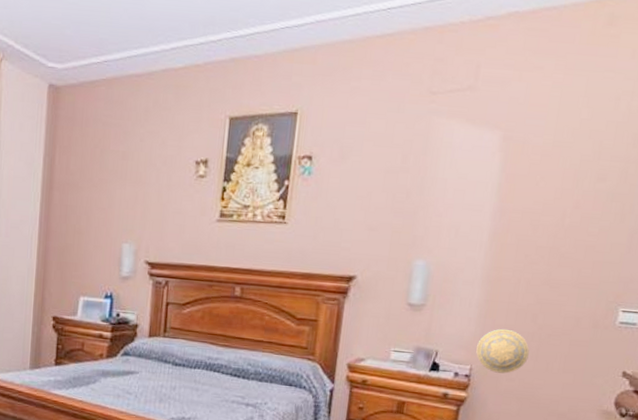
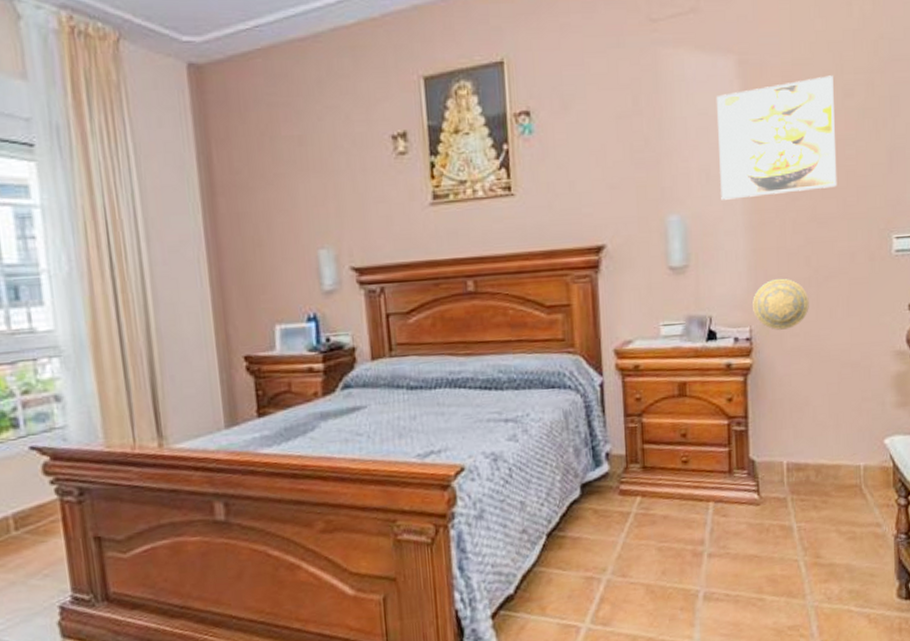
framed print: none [465,159,590,258] -> present [717,75,837,200]

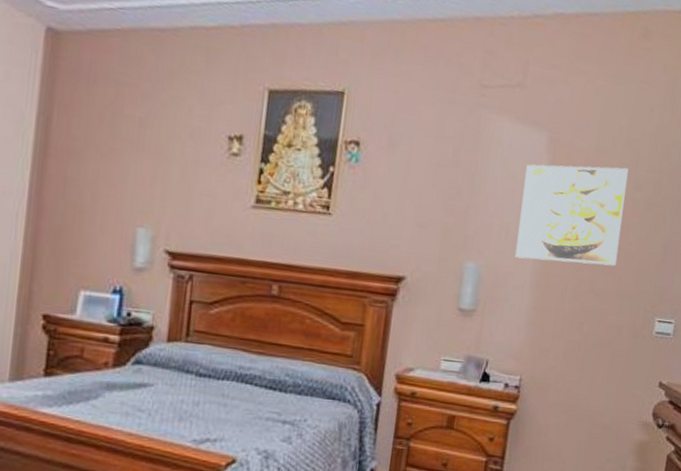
decorative plate: present [753,278,809,330] -> none [525,337,576,385]

